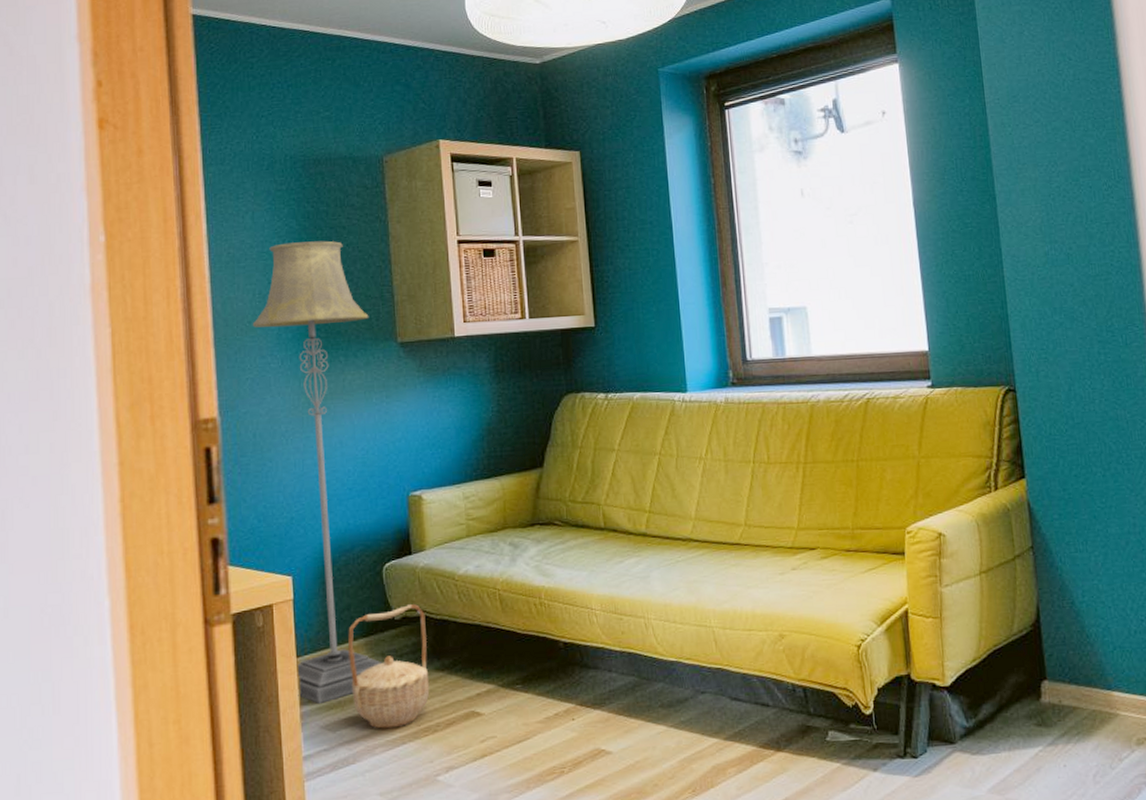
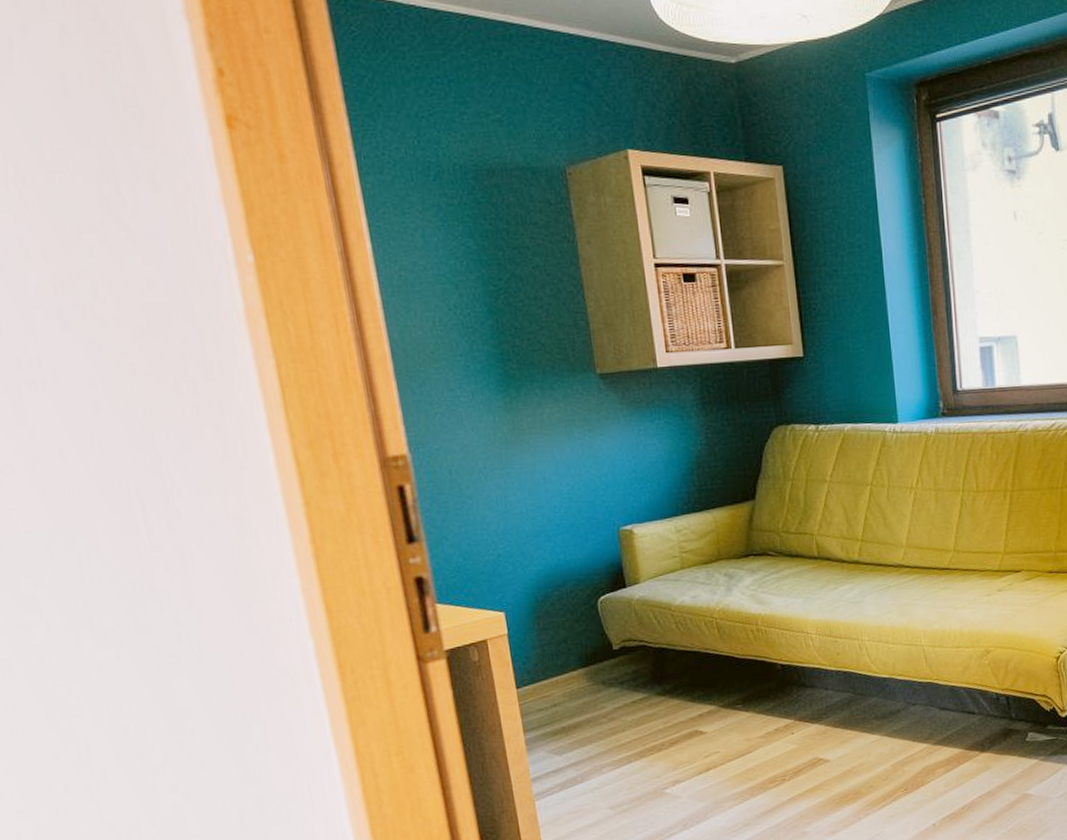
floor lamp: present [252,240,382,705] -> none [435,263,603,731]
basket: present [348,604,430,729] -> none [566,635,653,751]

